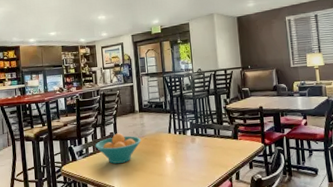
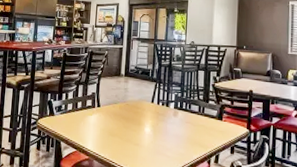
fruit bowl: present [95,133,142,164] -> none [74,94,123,126]

